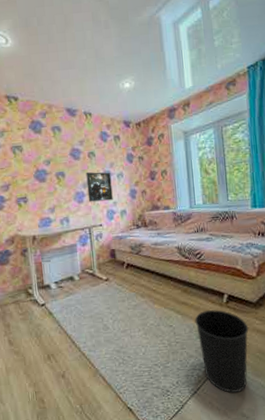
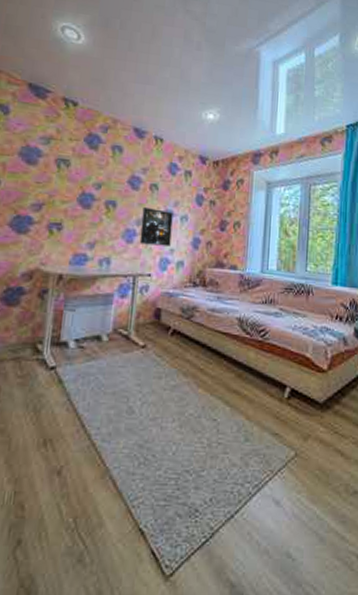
wastebasket: present [195,310,249,393] -> none [245,405,310,522]

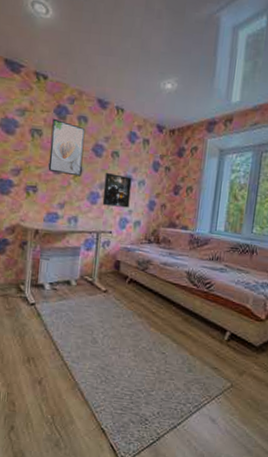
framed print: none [76,147,120,212] -> present [48,118,86,177]

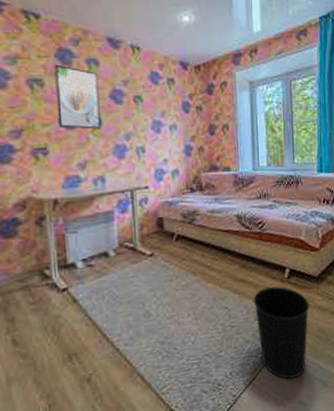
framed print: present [102,172,132,208] -> none [129,120,163,158]
wastebasket: none [189,344,246,436] -> present [253,286,310,379]

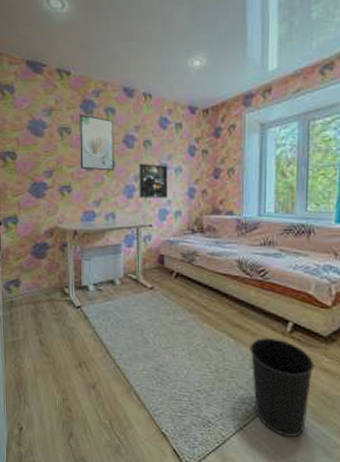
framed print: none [129,120,163,158] -> present [139,163,168,198]

